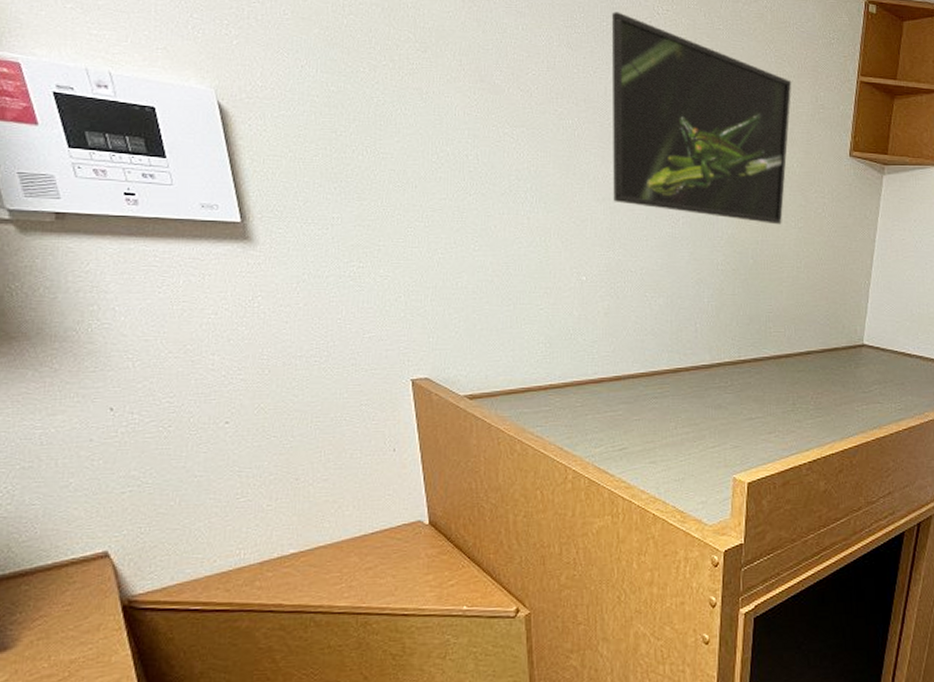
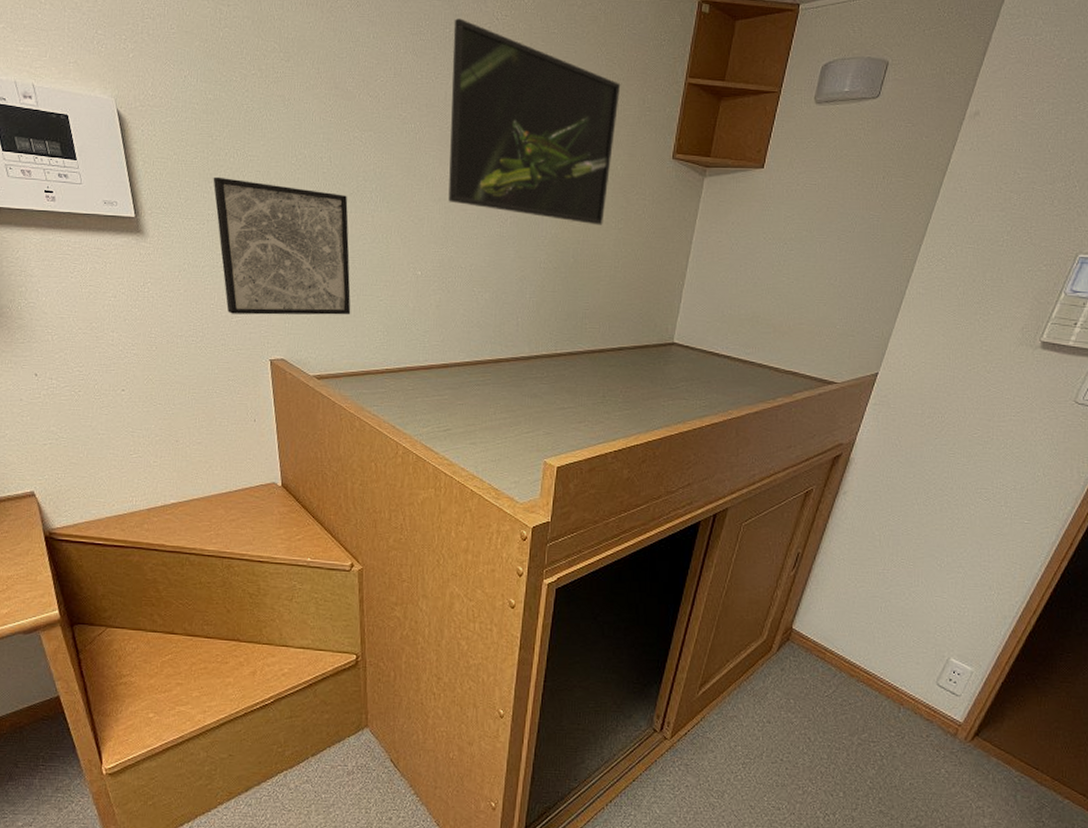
wall art: none [337,176,507,329] -> present [213,176,351,315]

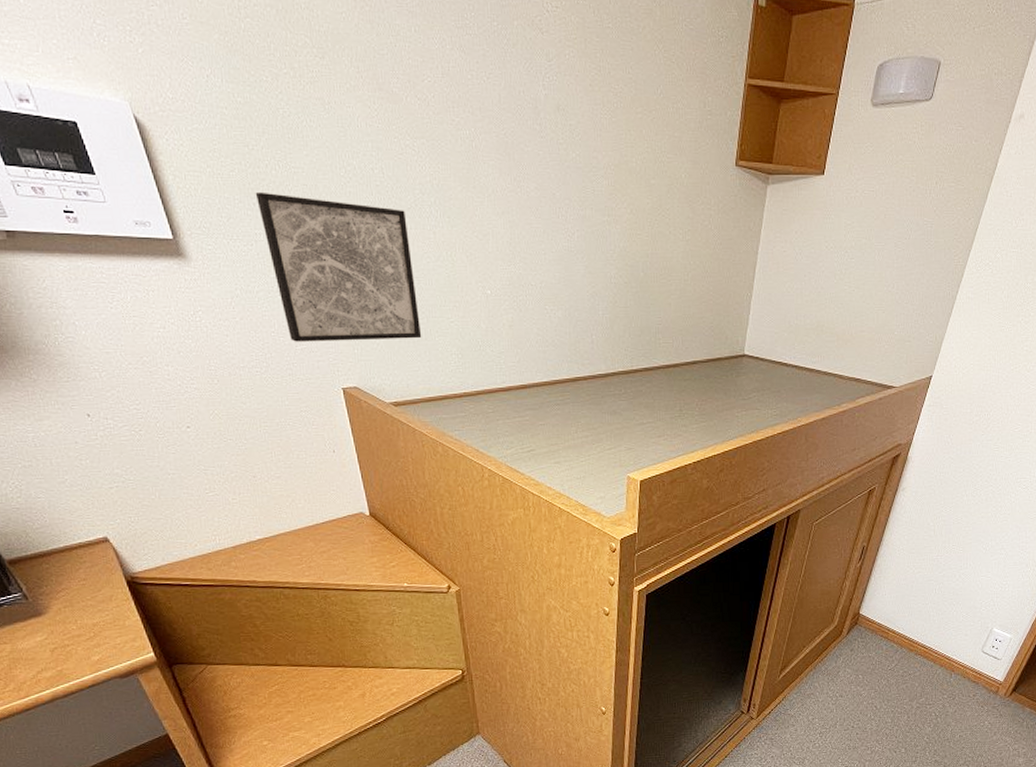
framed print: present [448,18,621,225] -> none [501,10,681,237]

